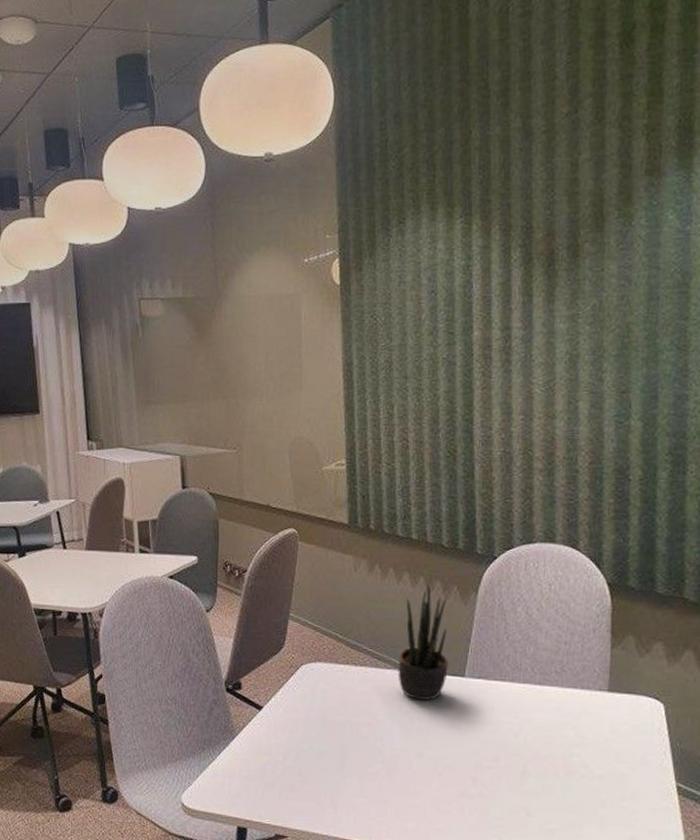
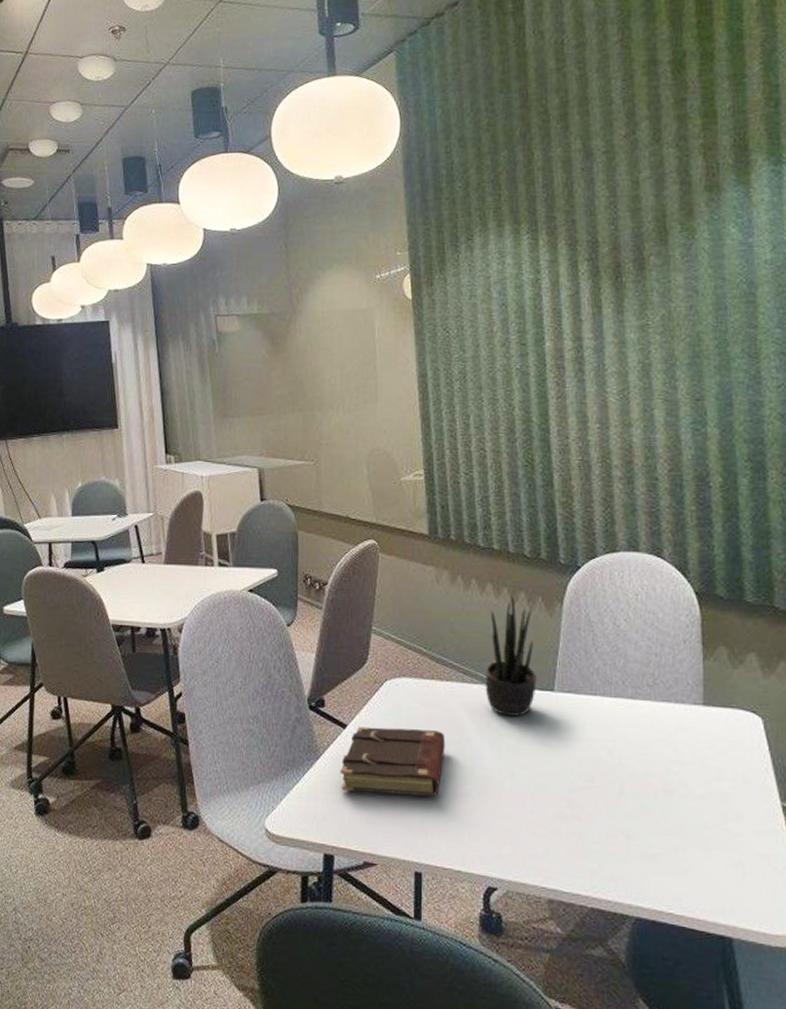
book: none [254,708,358,775] -> present [340,726,446,797]

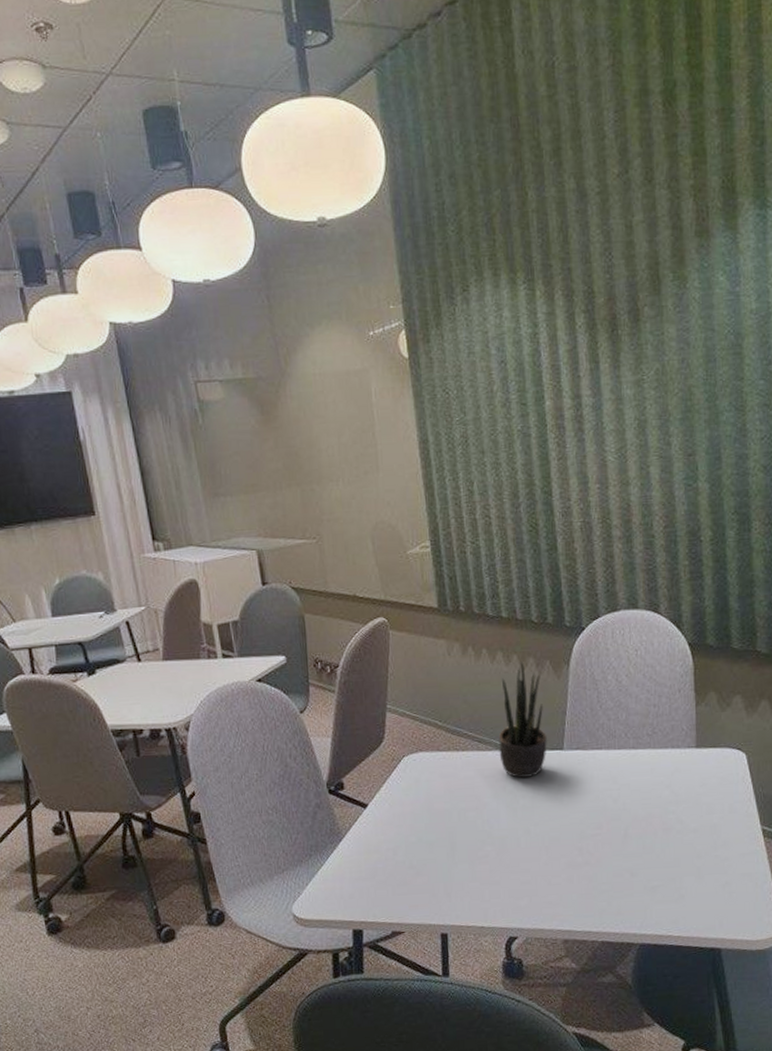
book: present [340,726,446,797] -> none [363,799,464,868]

